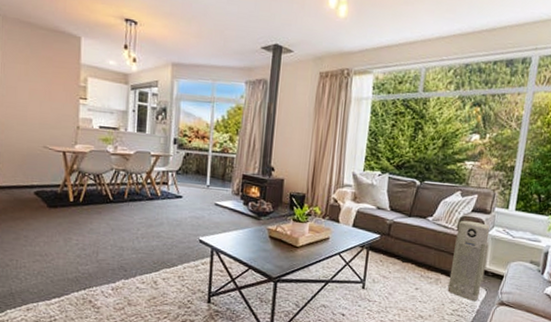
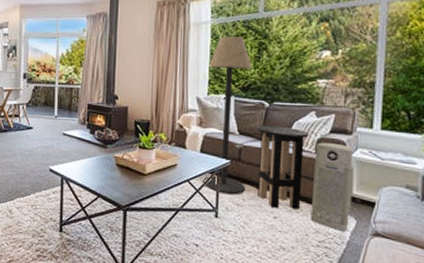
floor lamp: none [353,113,408,268] -> present [203,36,253,195]
bar stool: none [403,202,453,282] -> present [257,125,309,210]

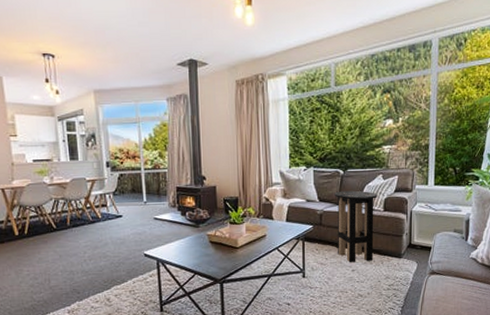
floor lamp: present [203,36,253,195] -> none [289,111,328,256]
air purifier: present [310,142,354,232] -> none [381,200,414,275]

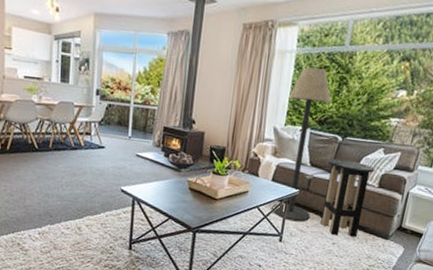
floor lamp: none [289,111,328,256] -> present [271,67,332,222]

